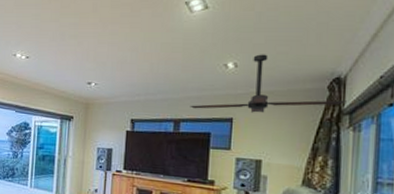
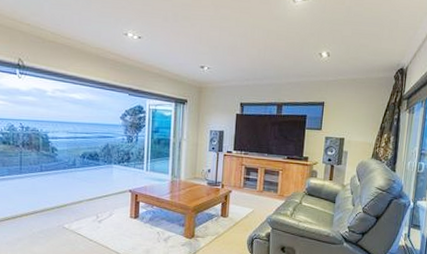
ceiling fan: present [190,54,346,113] -> none [291,45,406,98]

